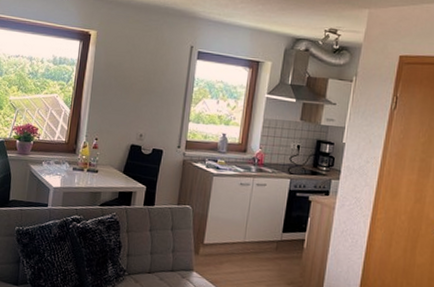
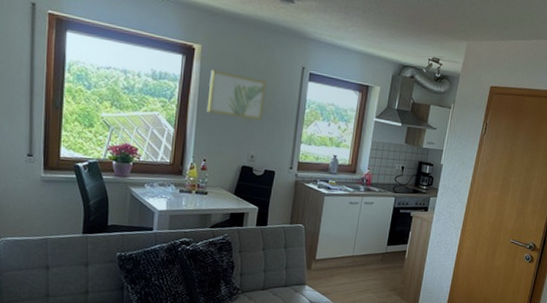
wall art: none [99,53,156,99] -> present [206,69,267,120]

